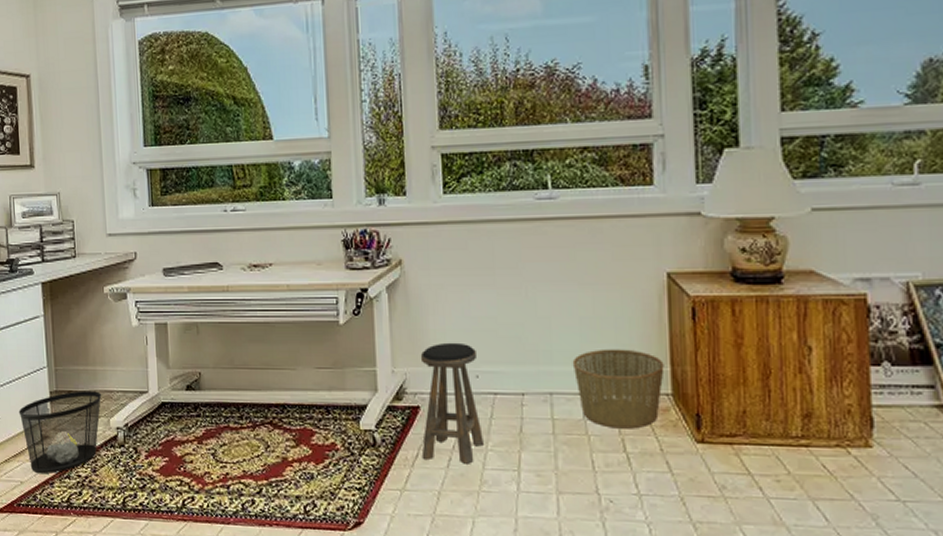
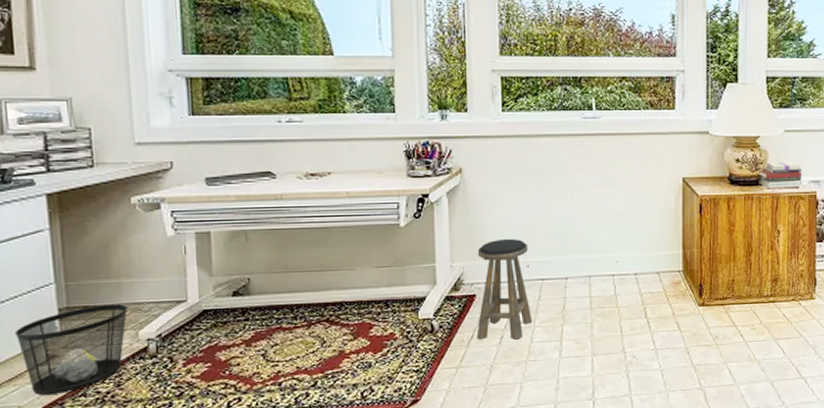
basket: present [572,349,664,429] -> none [607,238,678,300]
books: none [771,251,845,289] -> present [756,161,804,189]

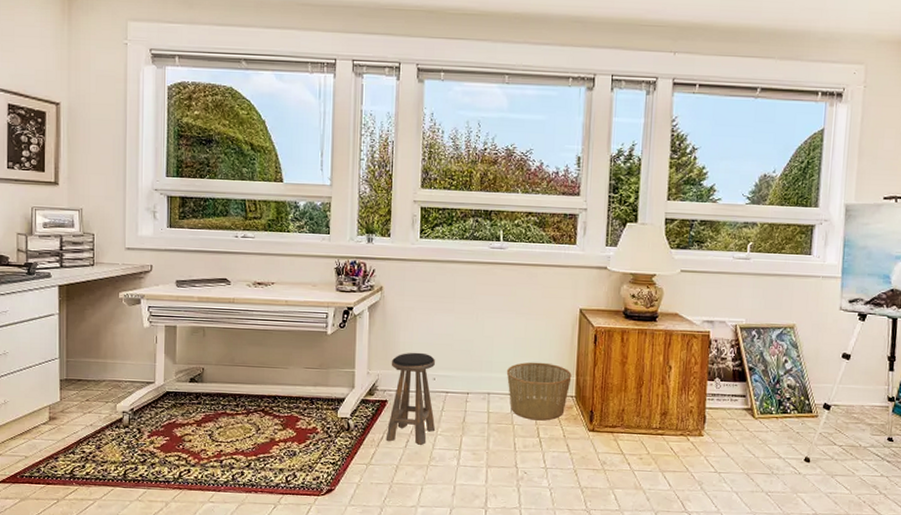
waste bin: present [14,304,129,396] -> none [27,379,111,450]
basket: none [607,238,678,300] -> present [506,362,572,421]
books: present [756,161,804,189] -> none [651,299,697,327]

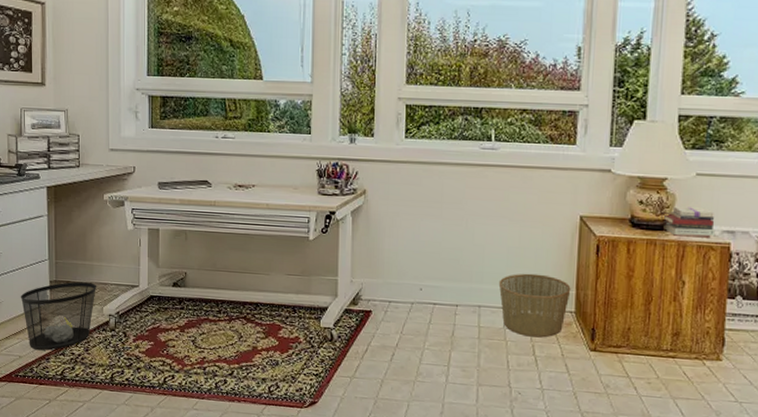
waste bin: none [27,379,111,450] -> present [20,281,97,351]
stool: present [386,352,435,445] -> none [370,260,422,359]
books: none [651,299,697,327] -> present [661,206,716,238]

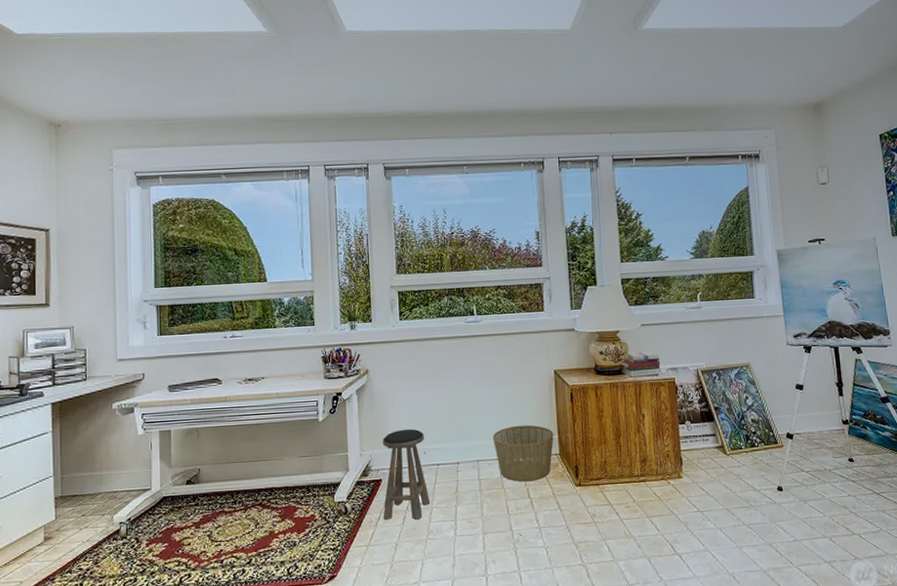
waste bin: present [20,281,97,351] -> none [21,493,107,572]
stool: none [370,260,422,359] -> present [382,428,430,520]

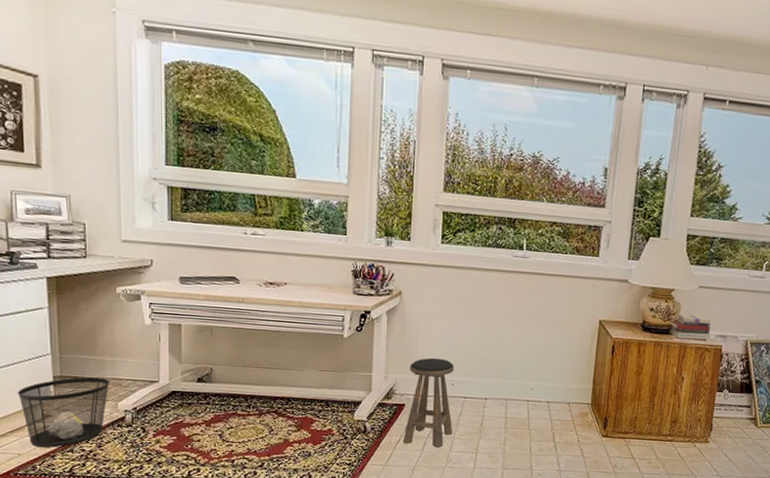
waste bin: none [21,493,107,572] -> present [17,377,111,448]
basket: present [492,425,554,482] -> none [524,370,589,426]

